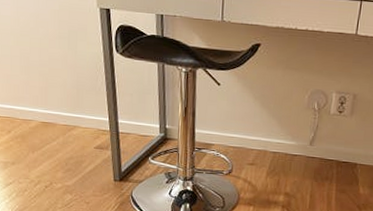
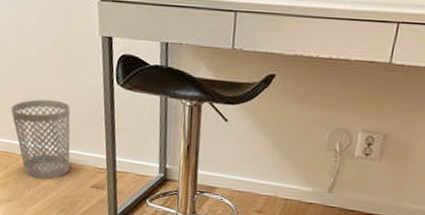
wastebasket: none [11,66,73,142] -> present [11,99,71,179]

